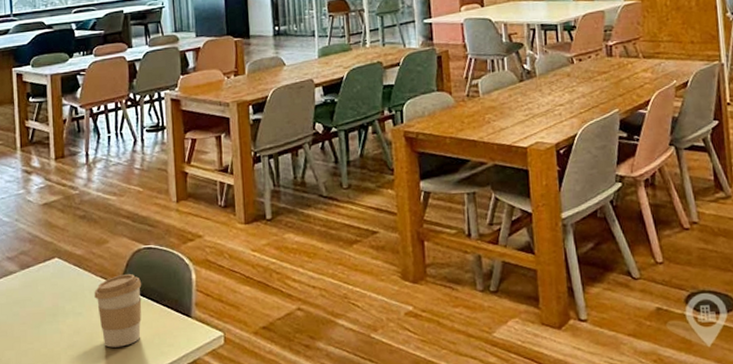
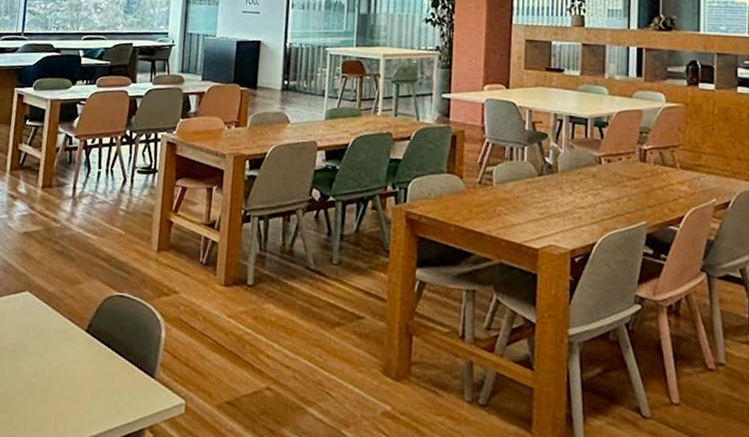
coffee cup: present [94,274,142,348] -> none [59,320,109,398]

